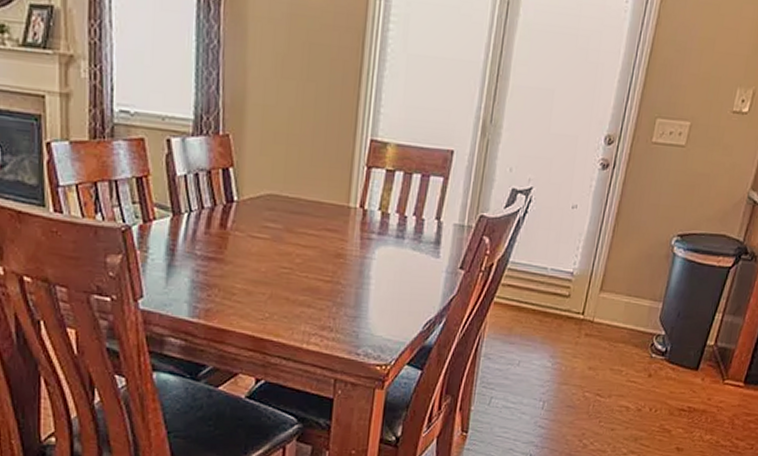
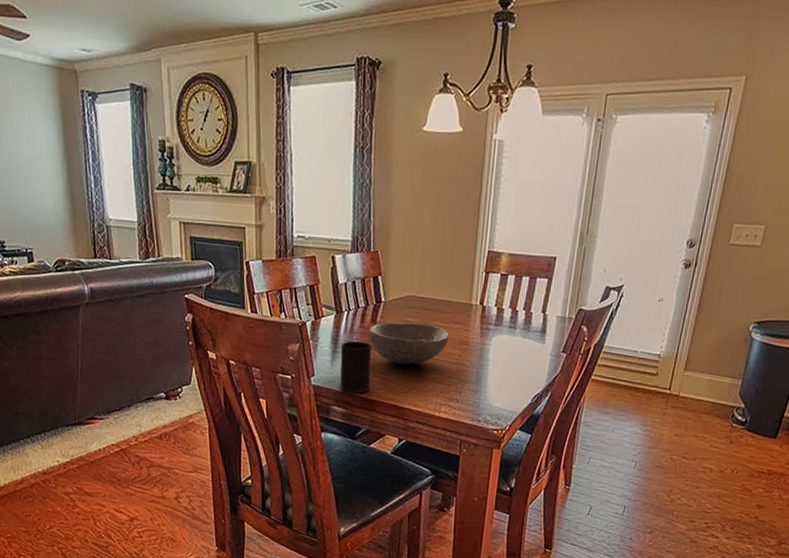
cup: none [178,252,221,320] -> present [340,341,372,393]
bowl: none [215,228,321,284] -> present [368,322,449,365]

